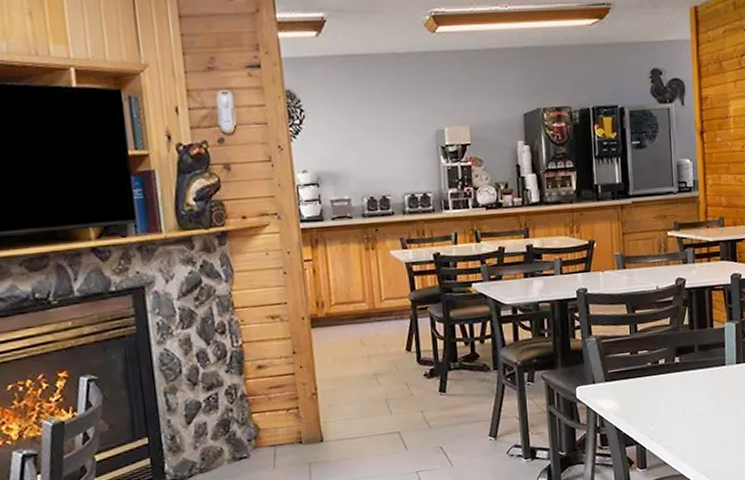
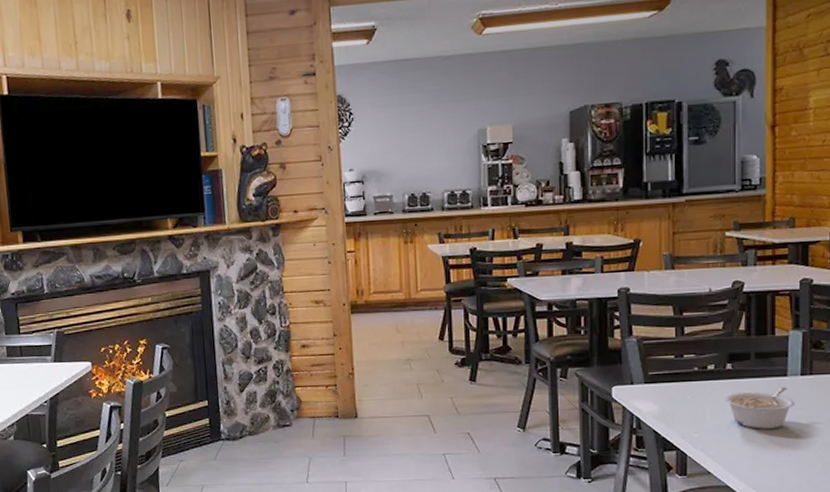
legume: none [675,375,734,418] -> present [724,387,796,429]

